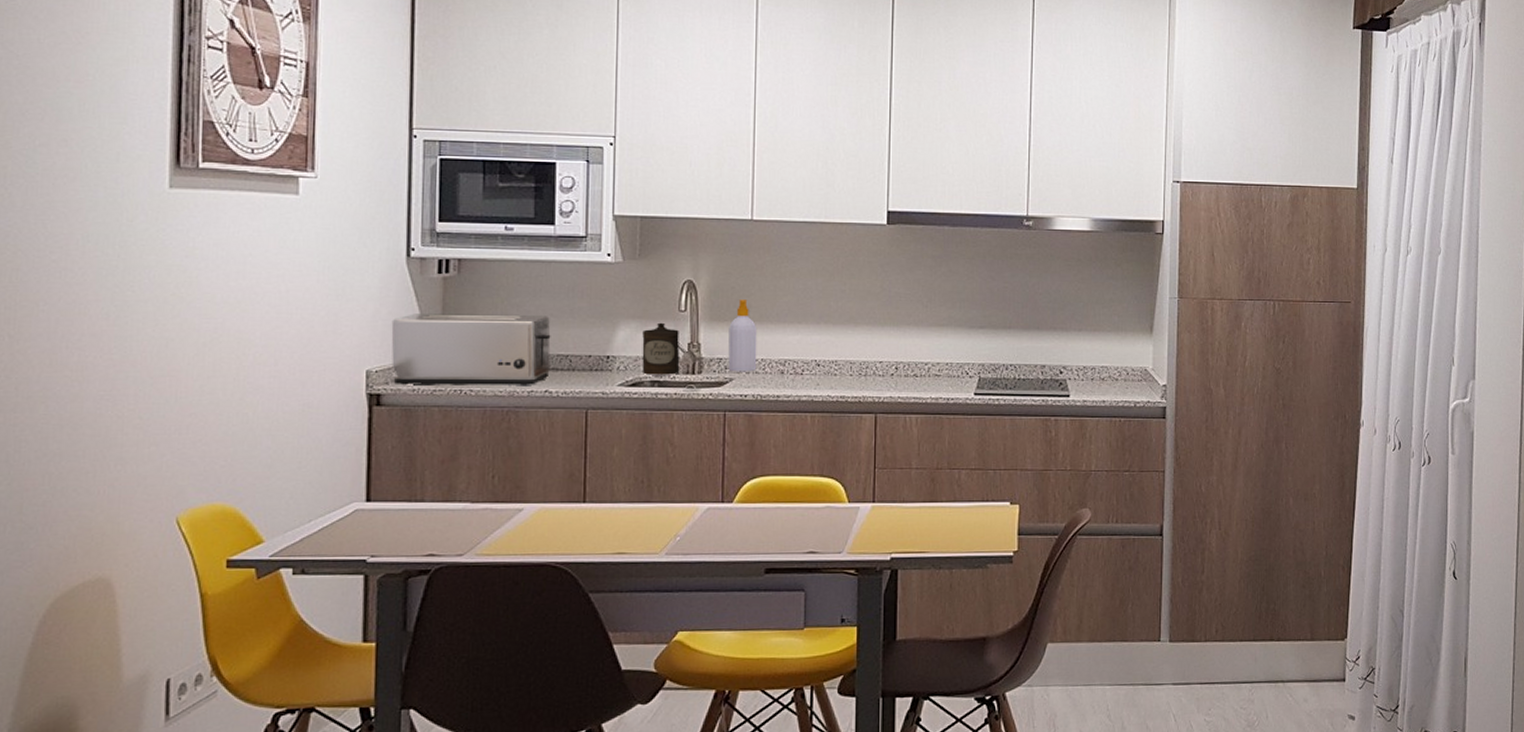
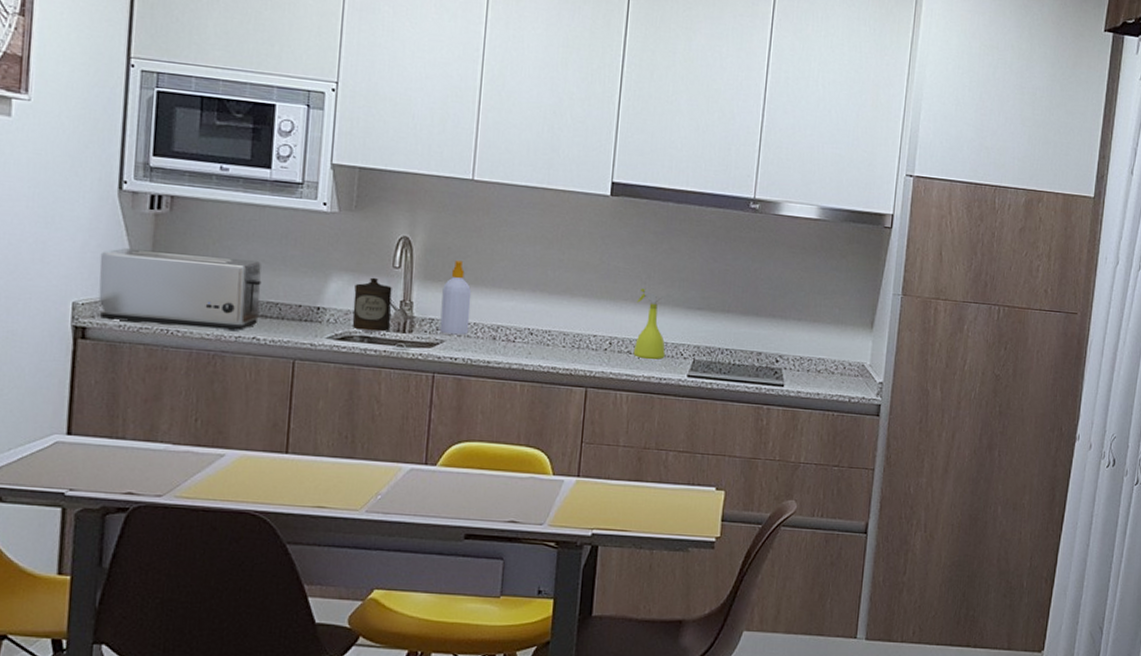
spray bottle: none [919,312,951,381] -> present [633,288,666,361]

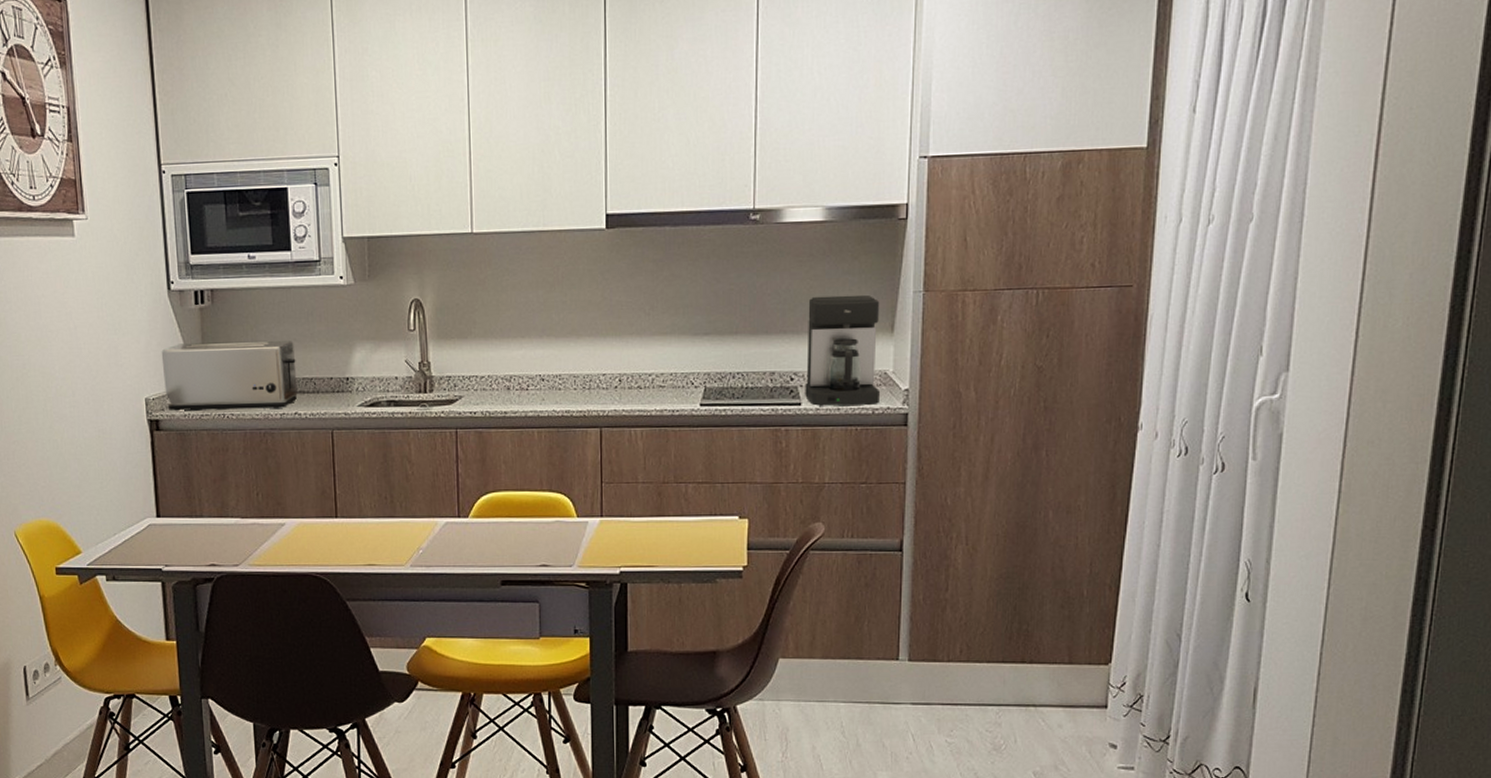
canister: present [352,277,392,332] -> none [377,342,413,395]
soap bottle: present [439,260,472,336] -> none [456,316,484,390]
spray bottle: present [633,288,666,361] -> none [642,320,675,393]
coffee maker: none [788,286,863,394] -> present [805,294,880,406]

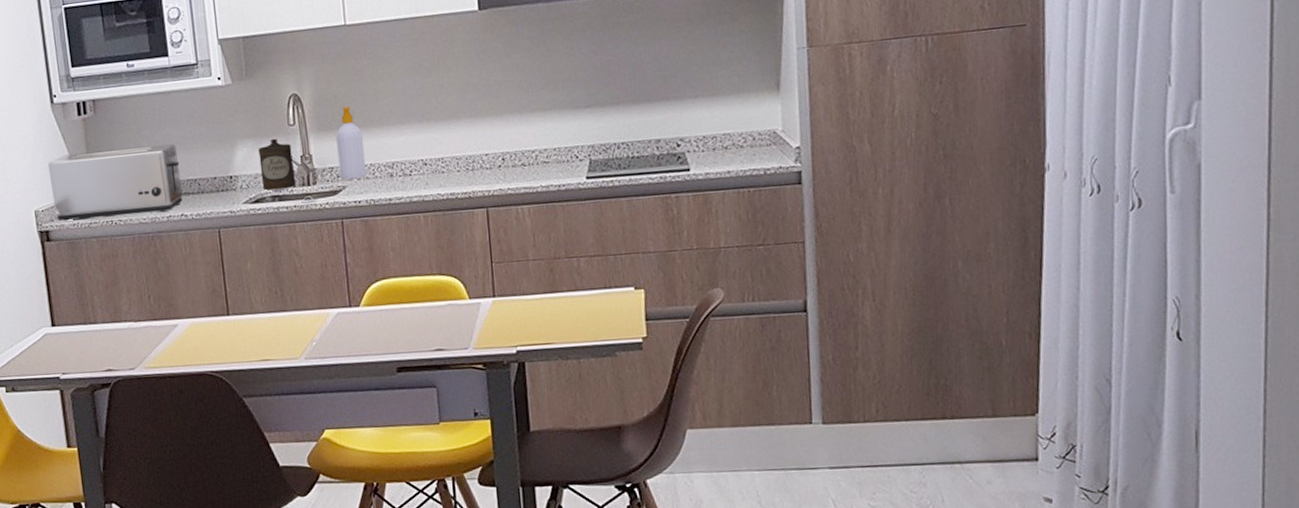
canister: none [377,342,413,395] -> present [258,138,297,191]
soap bottle: none [456,316,484,390] -> present [336,106,367,180]
coffee maker: present [805,294,880,406] -> none [689,55,771,171]

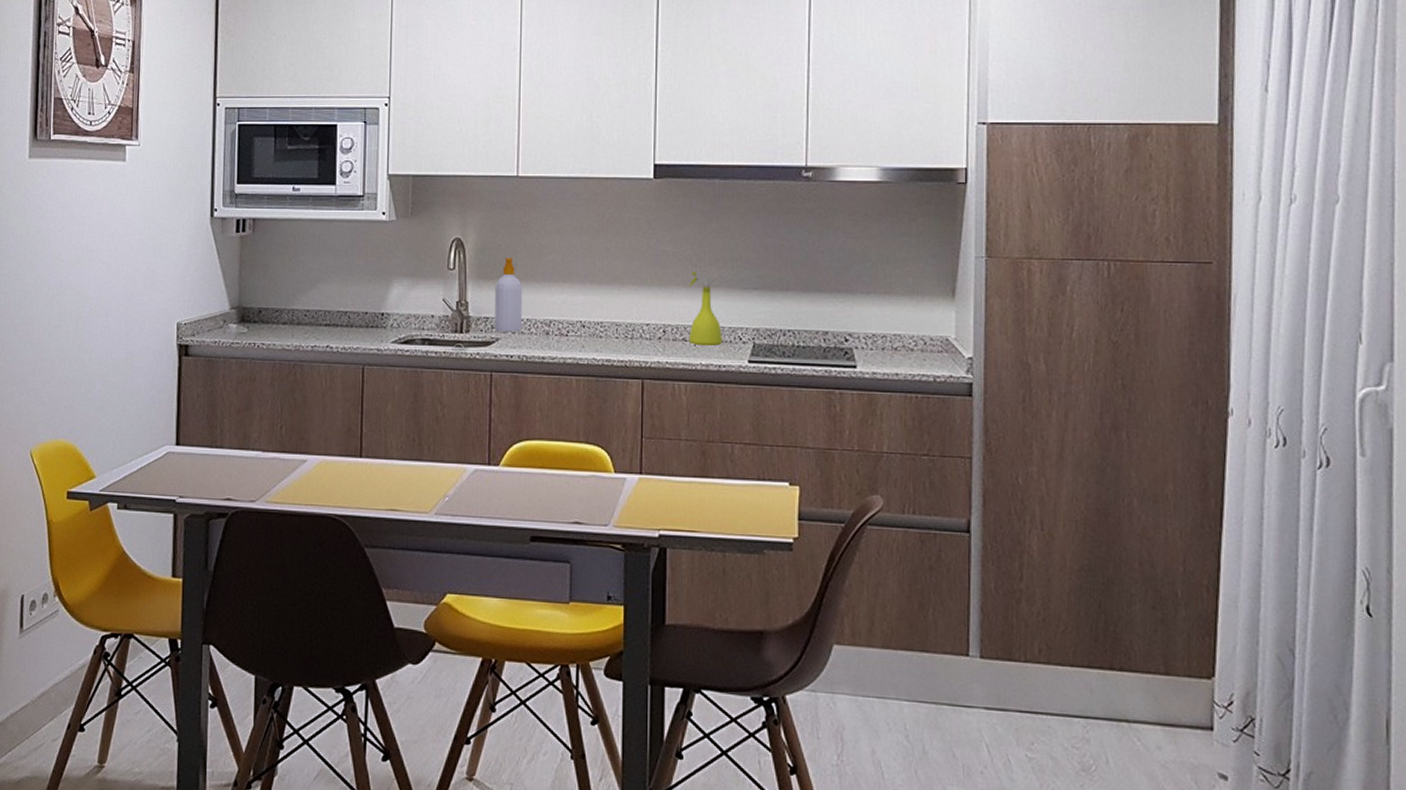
toaster: present [47,144,183,221] -> none [197,270,332,341]
canister: present [258,138,297,191] -> none [413,280,449,333]
spray bottle: none [523,97,560,170] -> present [688,271,722,347]

